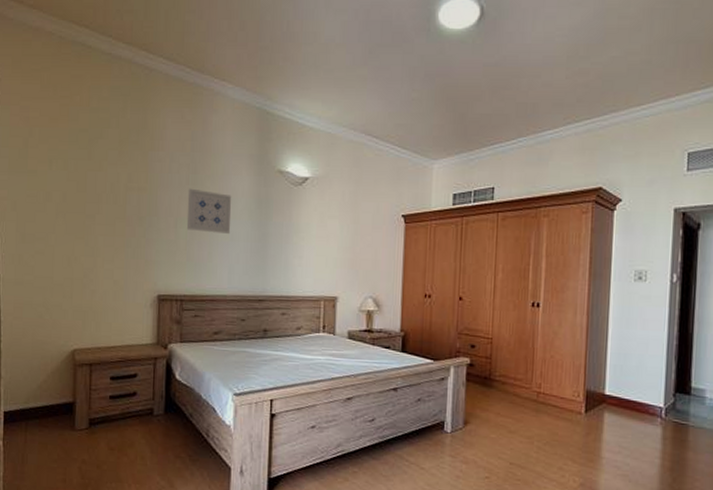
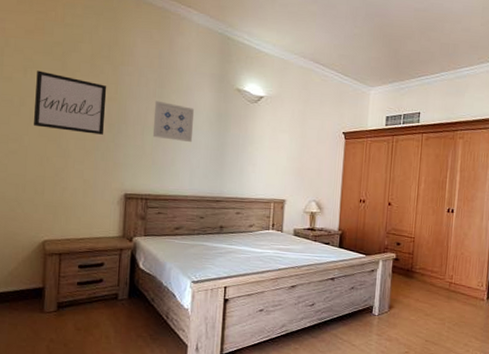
wall art: none [60,161,136,229] -> present [34,70,107,135]

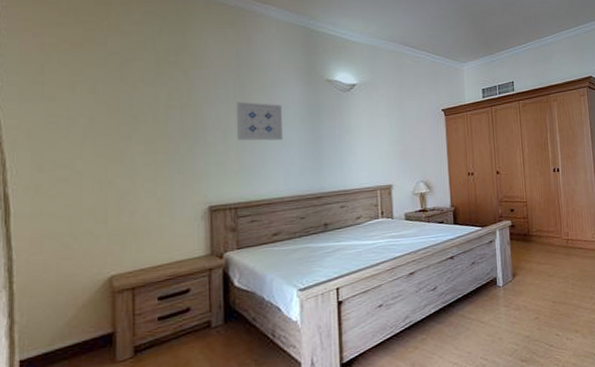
wall art: present [34,70,107,135] -> none [89,85,178,148]

